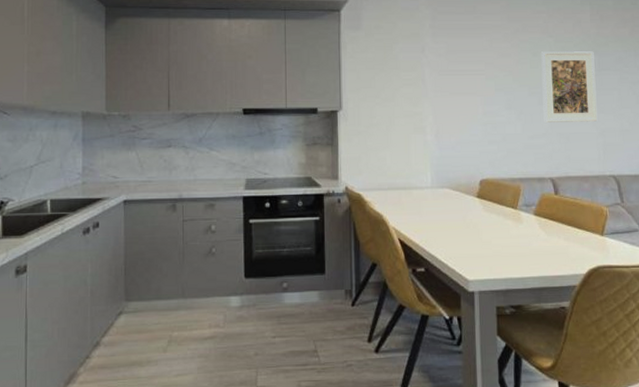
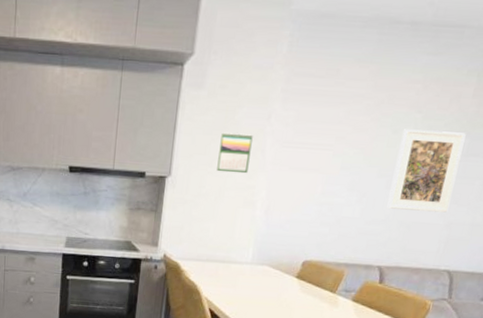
calendar: none [383,66,413,102] -> present [216,132,253,174]

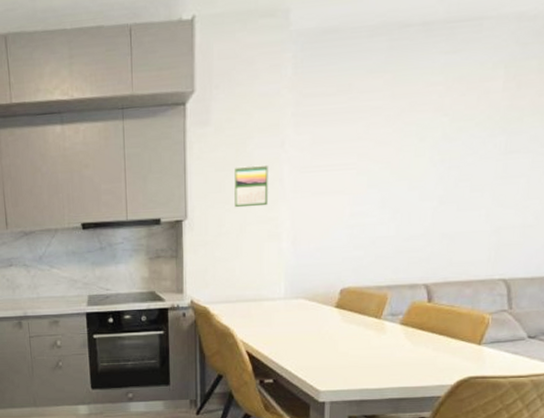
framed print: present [387,129,466,213] -> none [424,130,501,221]

